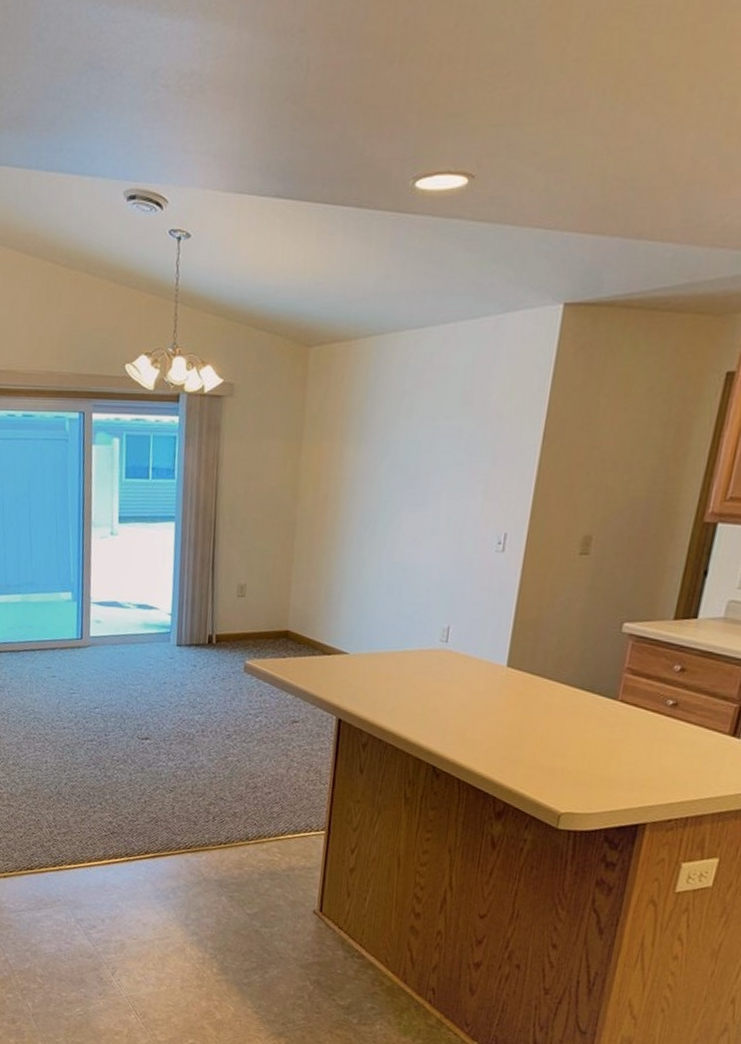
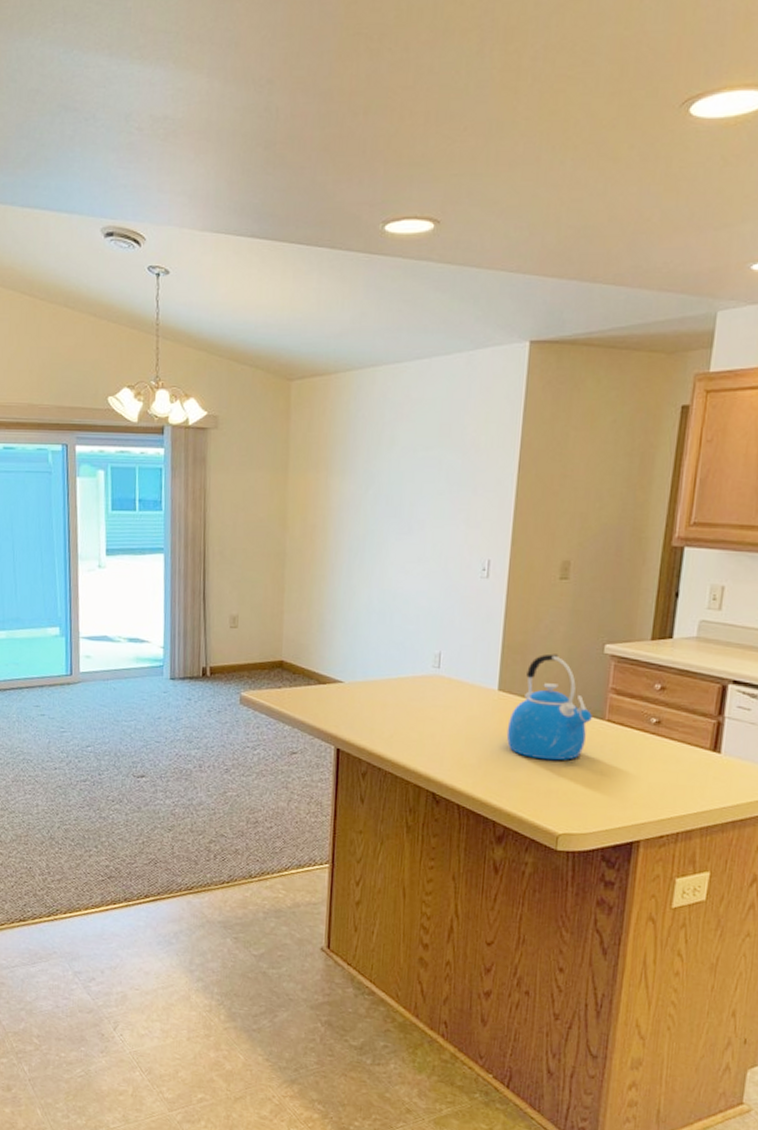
kettle: none [512,631,605,740] -> present [506,653,592,761]

